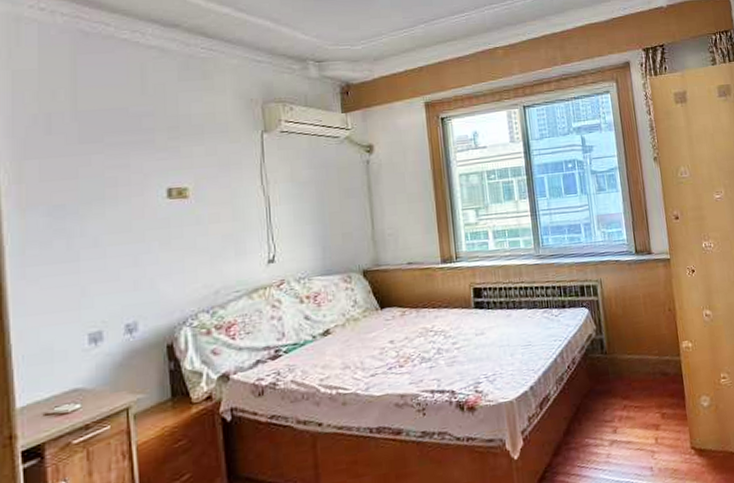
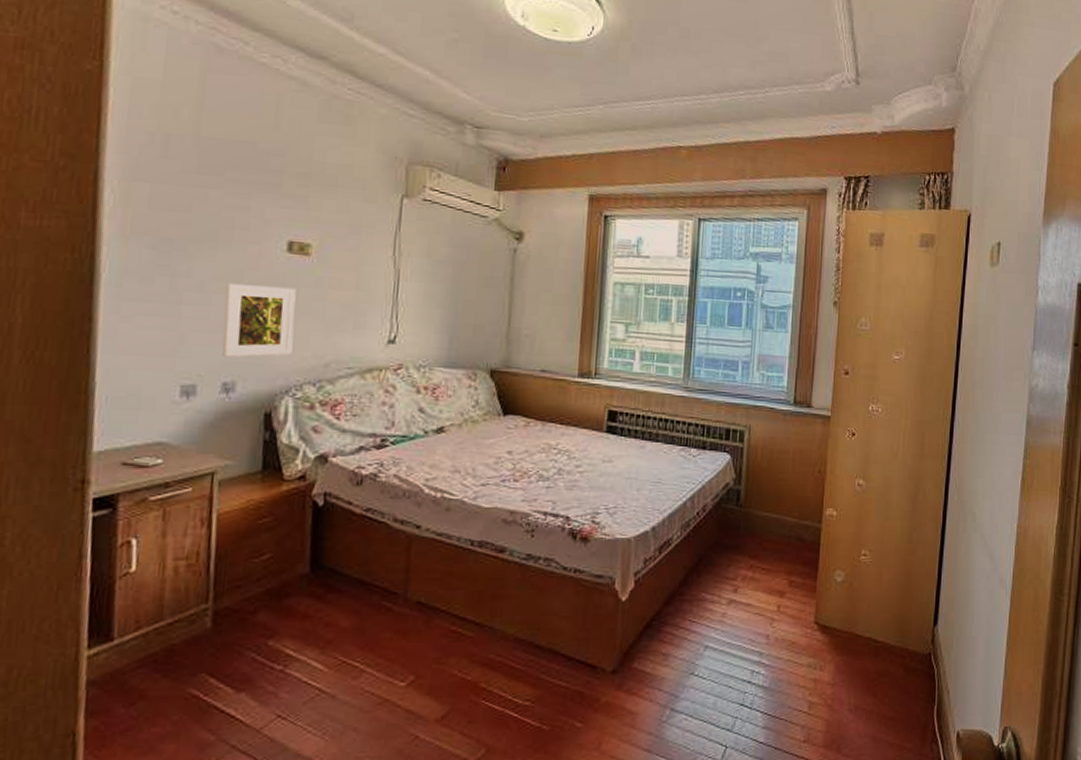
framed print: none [118,229,184,302] -> present [221,283,296,358]

